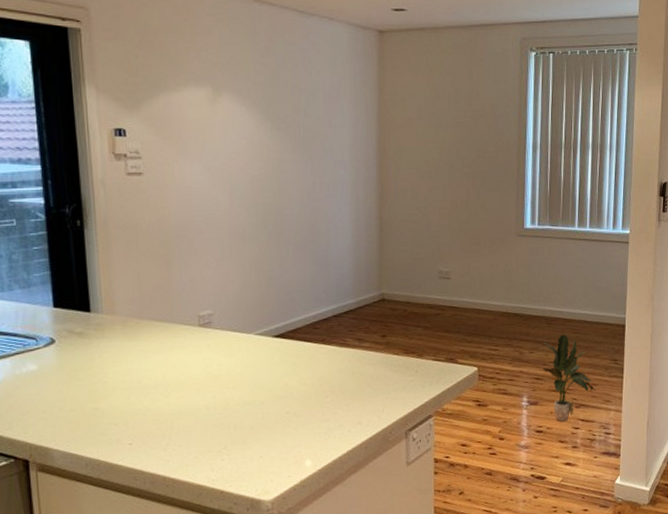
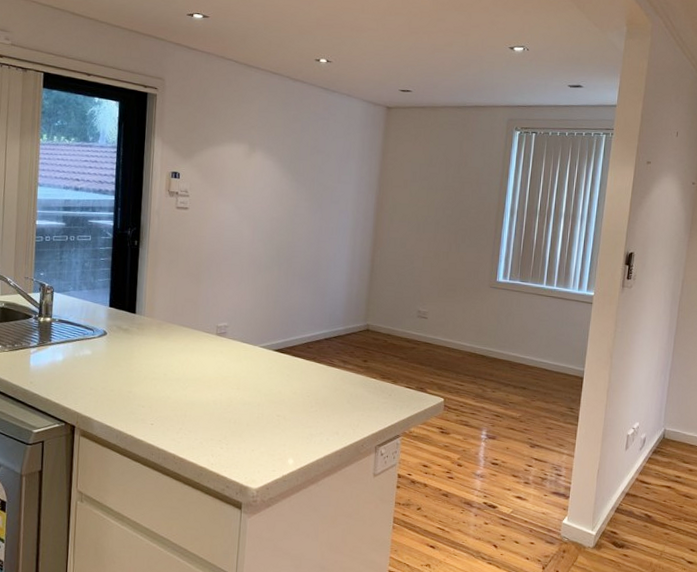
potted plant: present [542,334,596,422] -> none [502,379,551,458]

